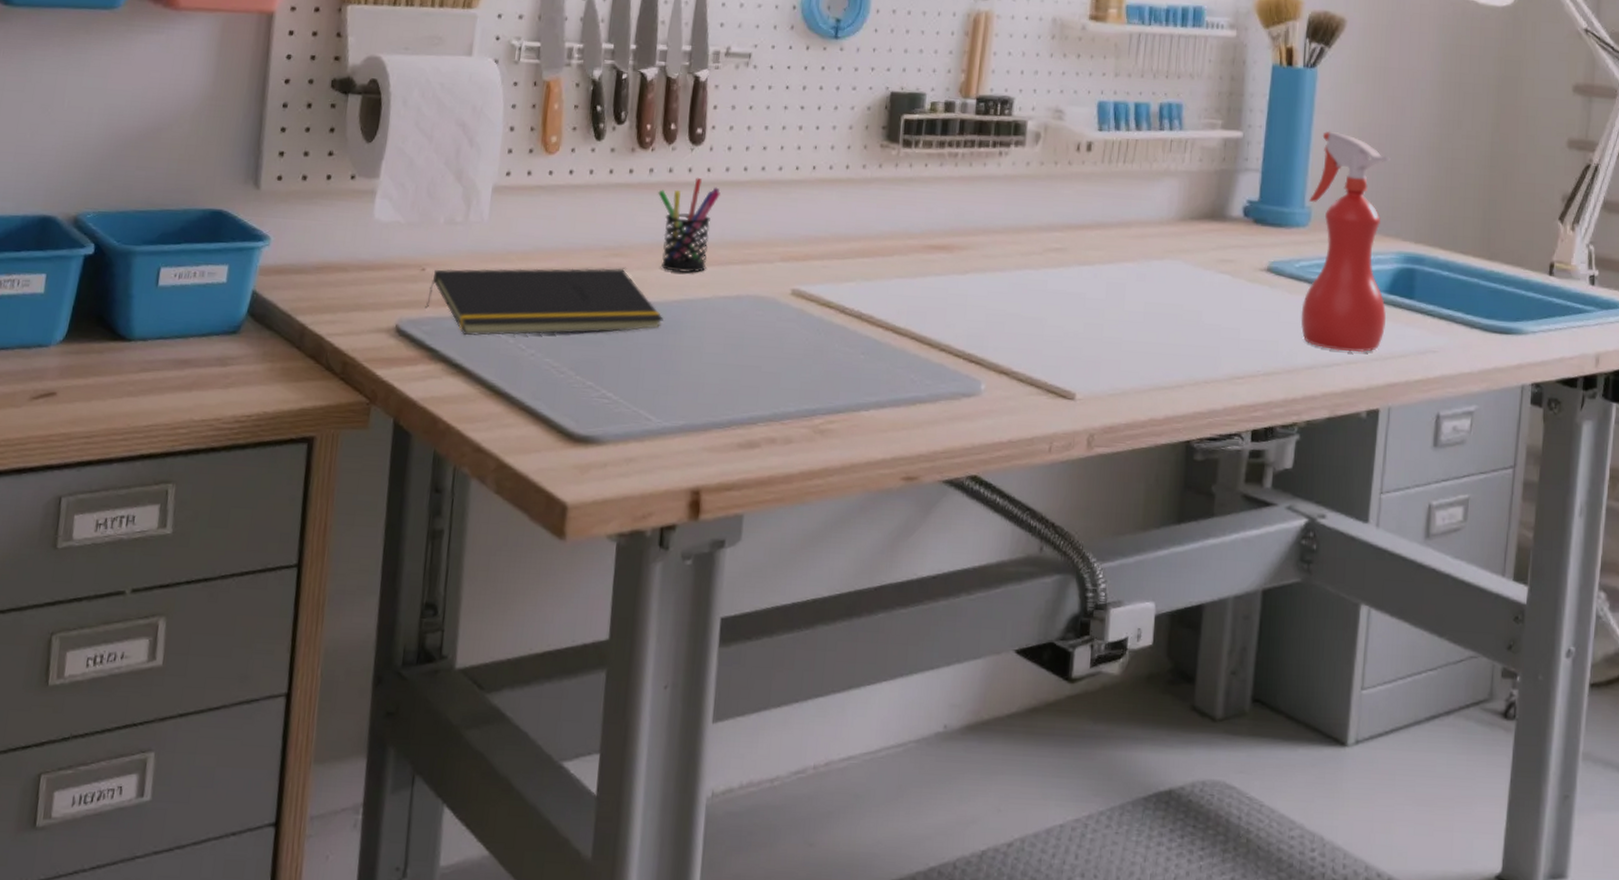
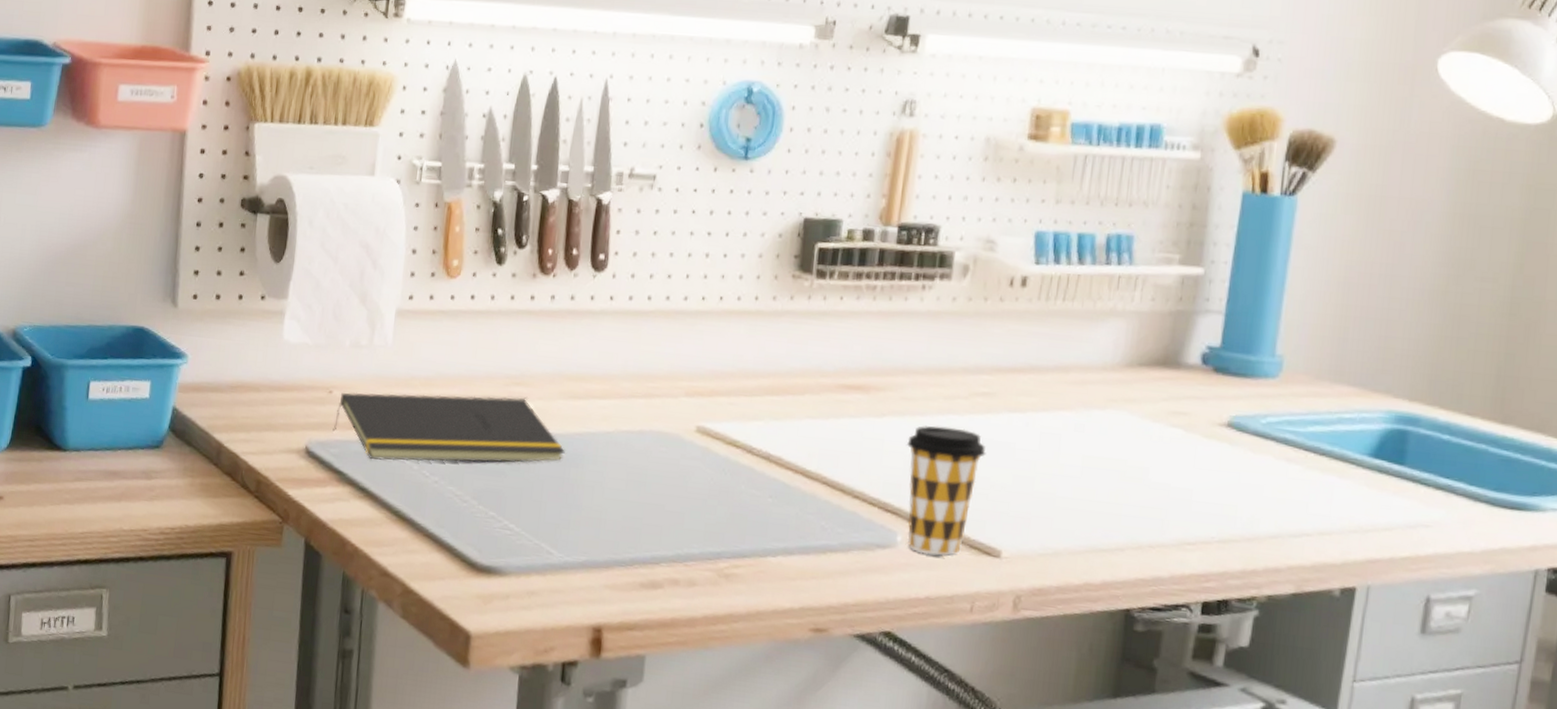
pen holder: present [658,177,720,273] -> none [560,305,623,405]
coffee cup: none [988,280,1060,401] -> present [907,425,986,556]
spray bottle: present [1301,131,1391,353] -> none [1265,269,1384,523]

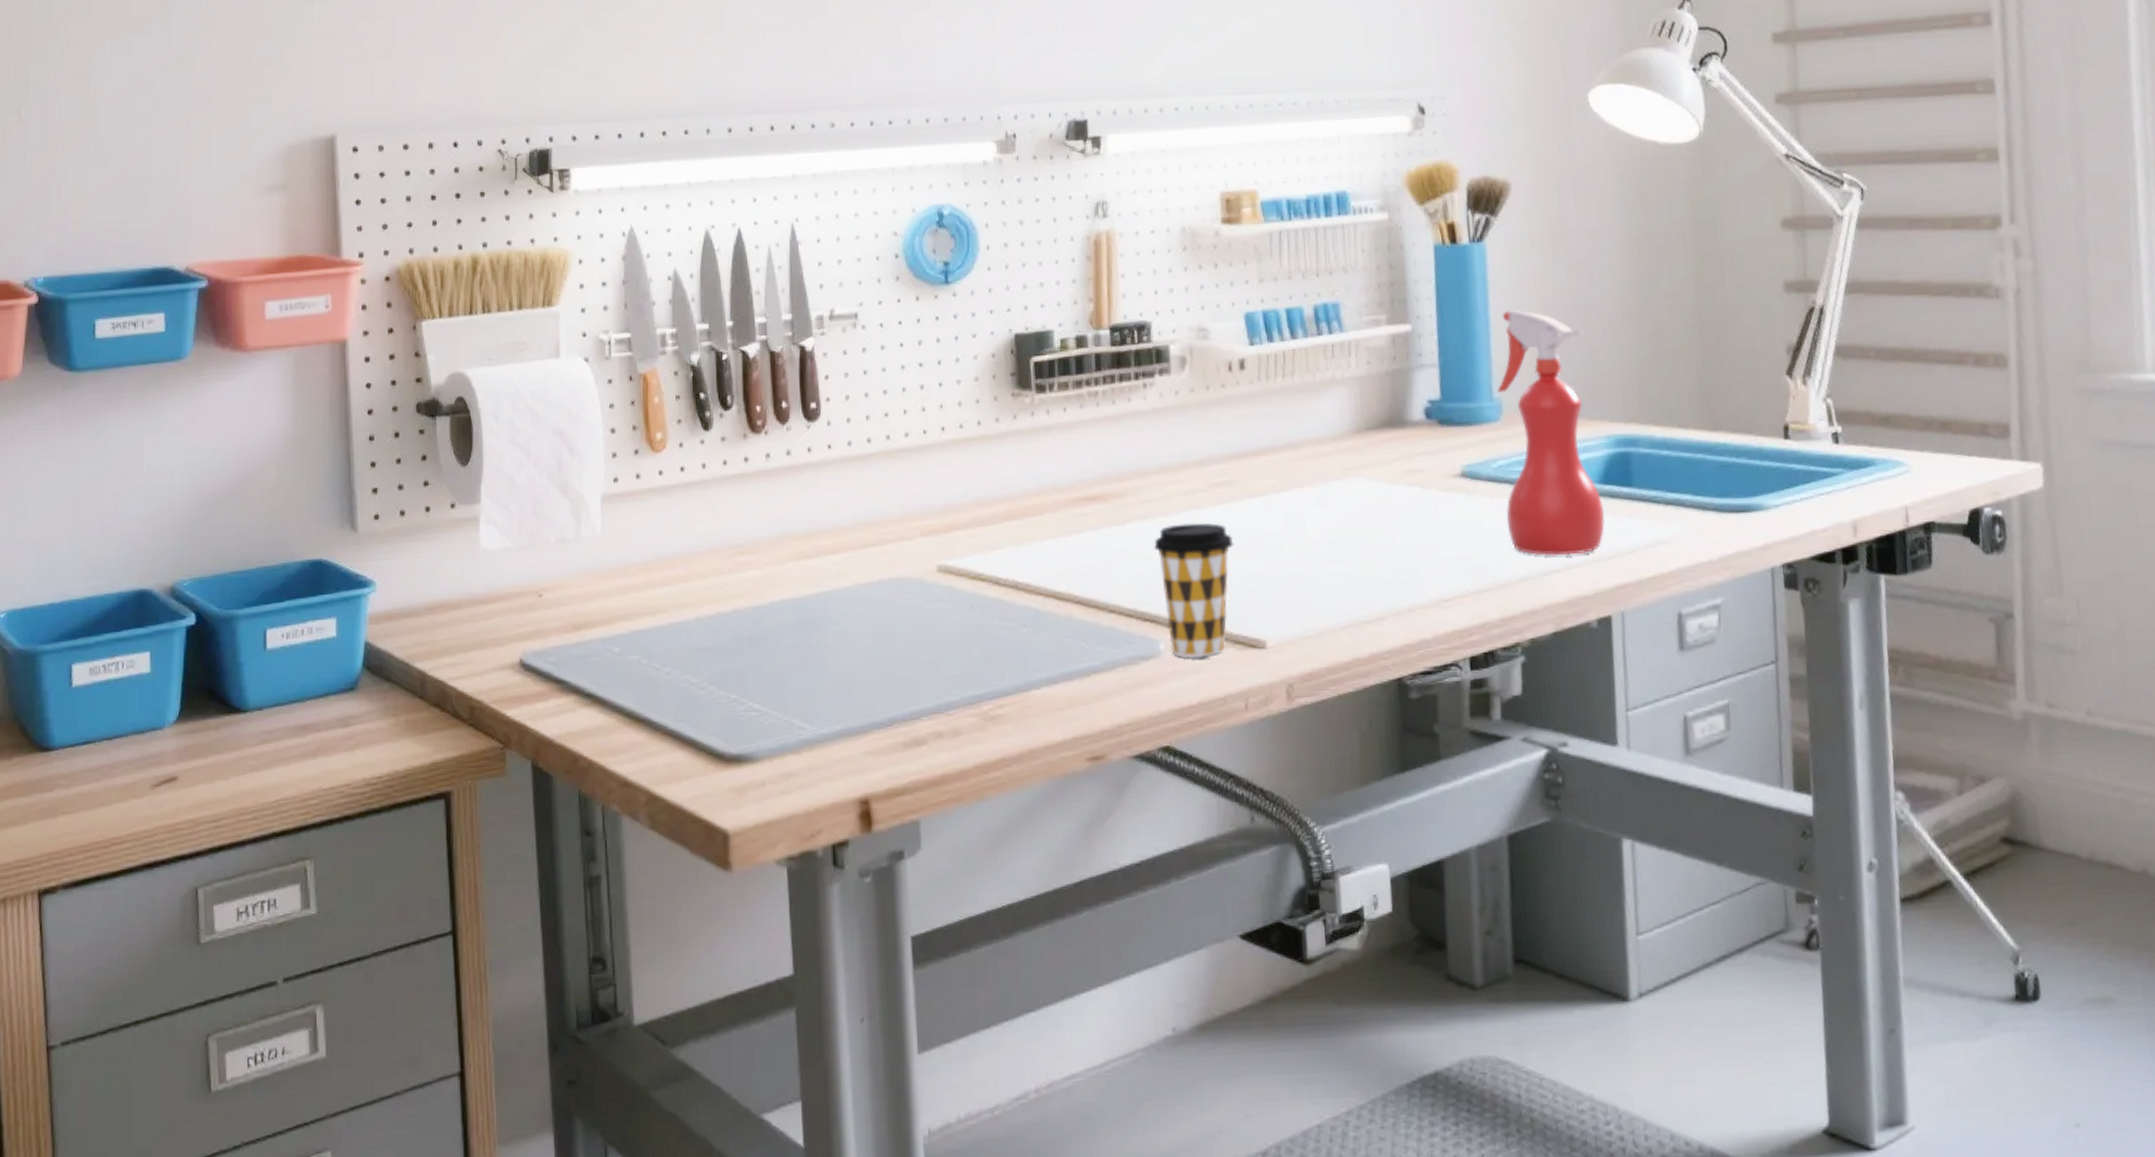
notepad: present [332,392,565,463] -> none [548,567,803,662]
spray bottle: none [1265,269,1384,523] -> present [1497,310,1605,556]

